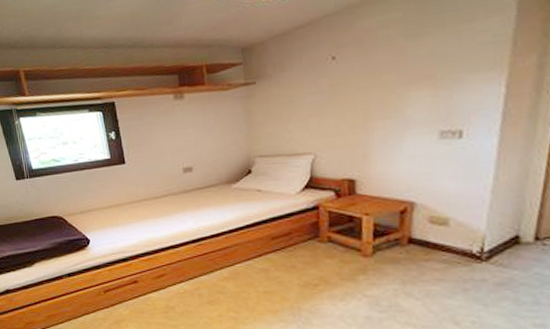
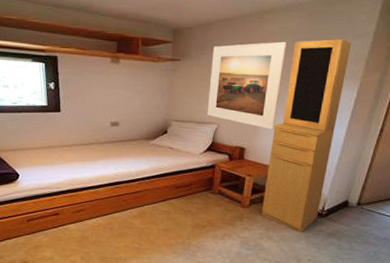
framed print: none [294,36,392,152] -> present [207,41,287,130]
cupboard: none [390,18,486,285] -> present [262,38,352,233]

